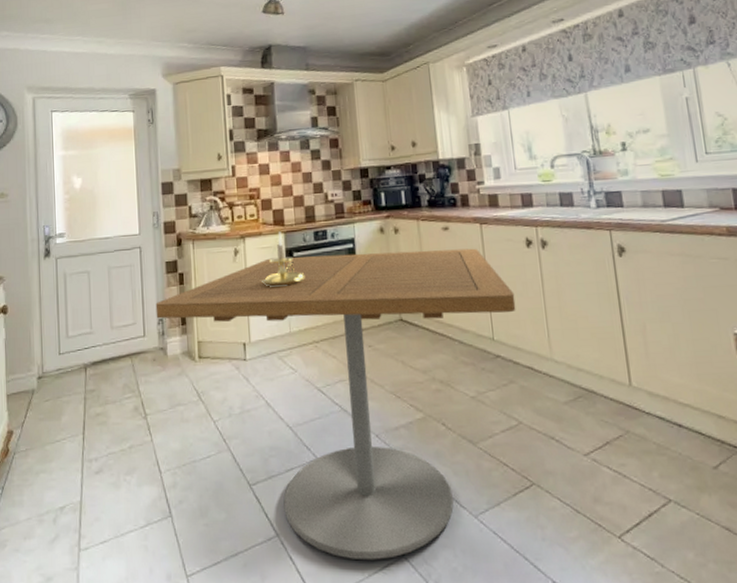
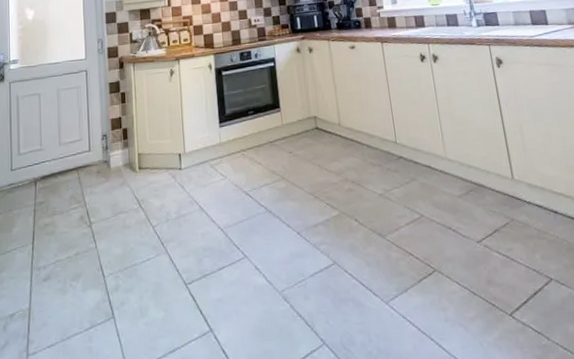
dining table: present [155,248,516,561] -> none [100,63,414,350]
candle holder: present [260,231,305,288] -> none [193,53,233,104]

